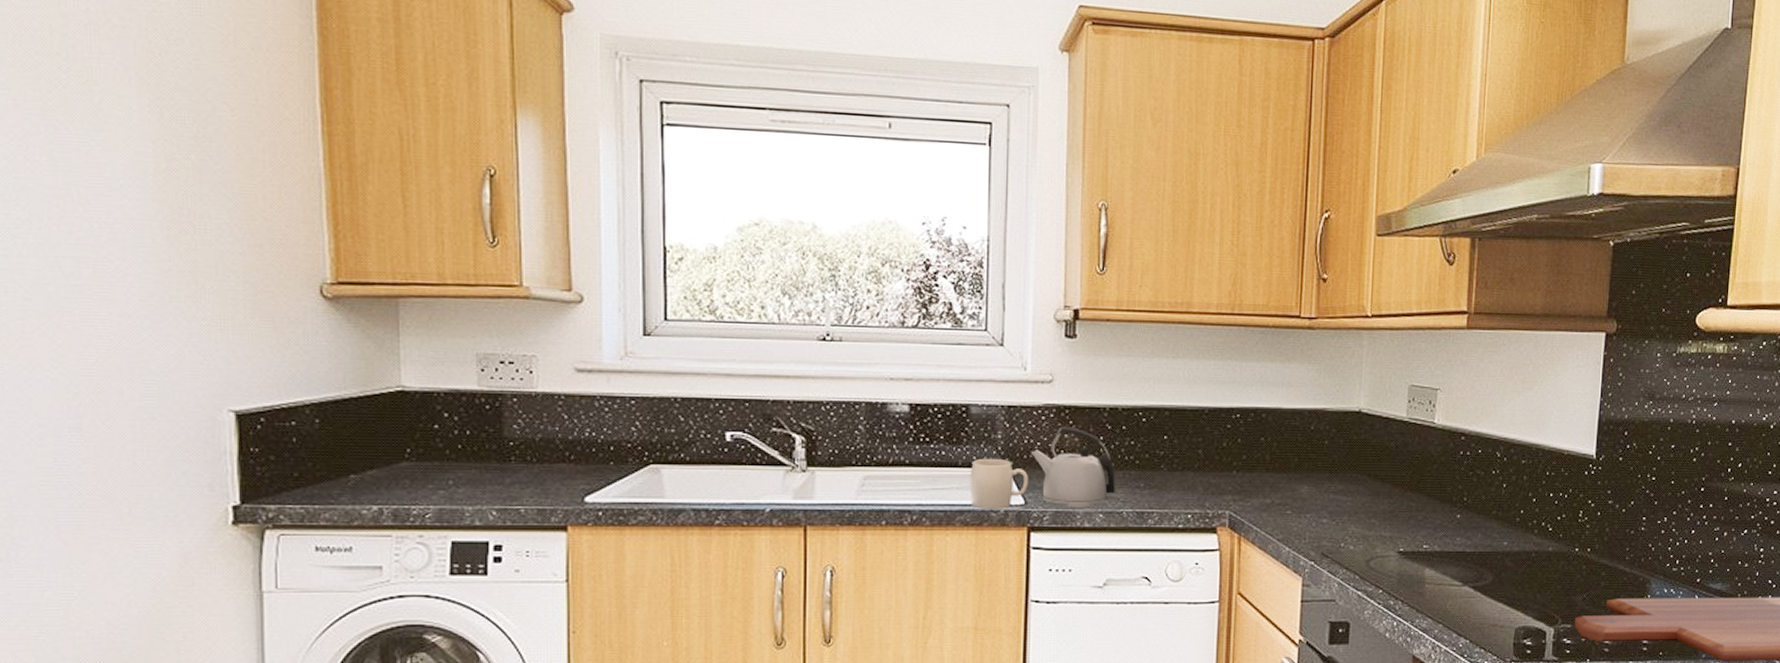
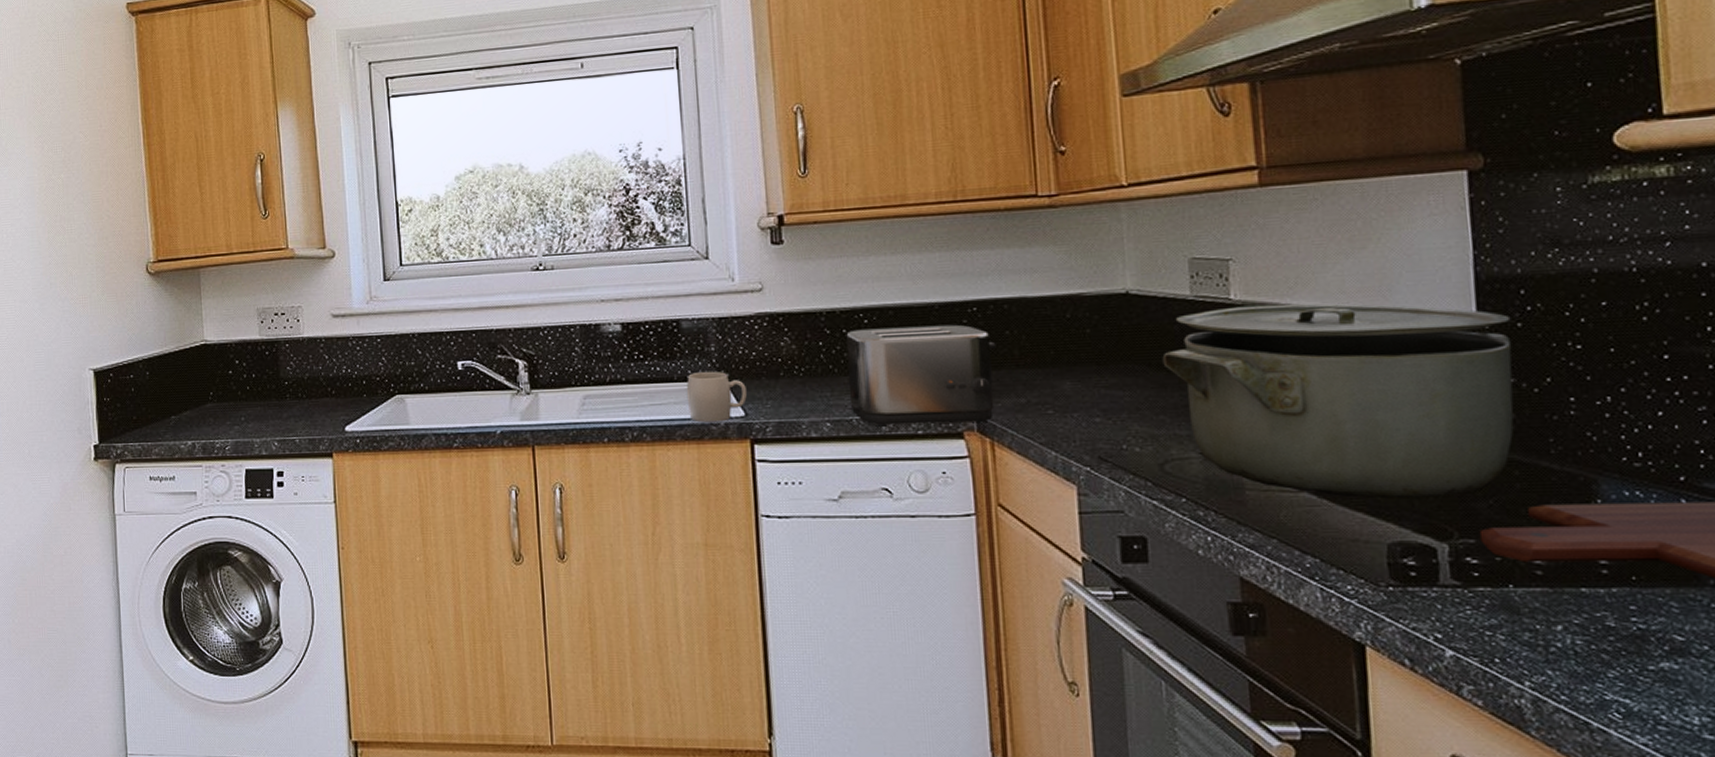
kettle: present [1031,426,1115,508] -> none [747,333,841,418]
toaster: none [1122,427,1252,519] -> present [846,324,996,425]
saucepan: none [1379,429,1616,593] -> present [1162,303,1514,499]

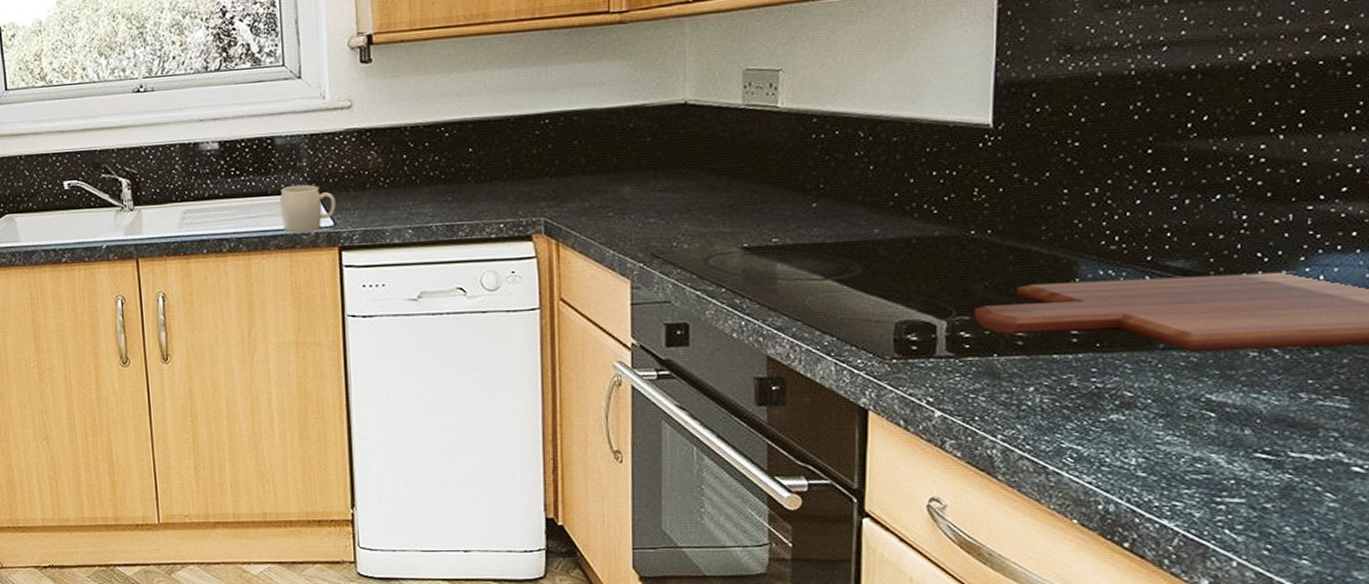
toaster: present [846,324,996,425] -> none [428,136,565,231]
saucepan: present [1162,303,1514,499] -> none [713,109,1022,284]

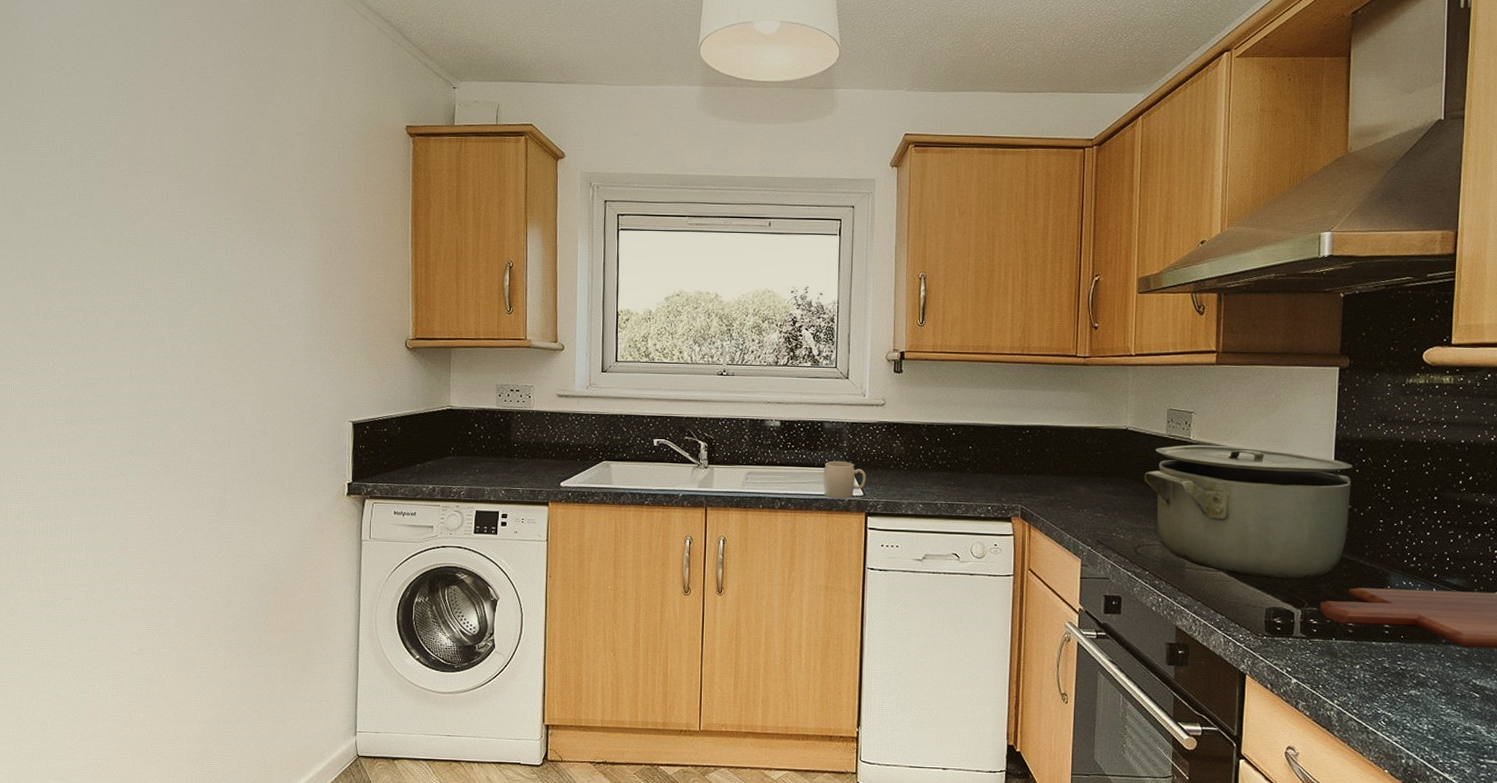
saucepan: none [713,109,1022,284] -> present [1144,444,1353,580]

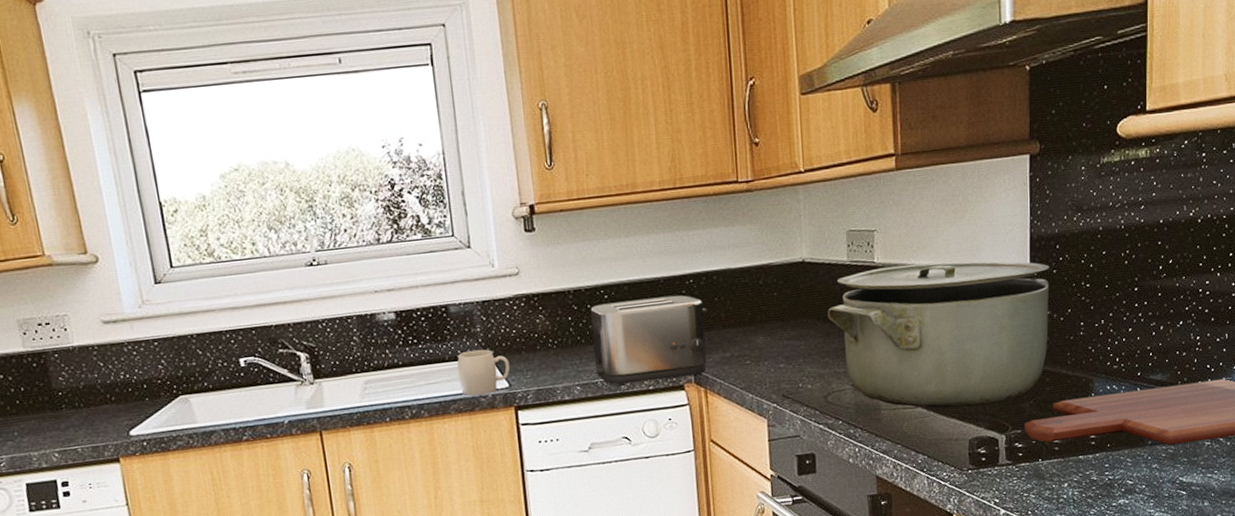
toaster: none [937,439,1039,511] -> present [590,295,708,385]

